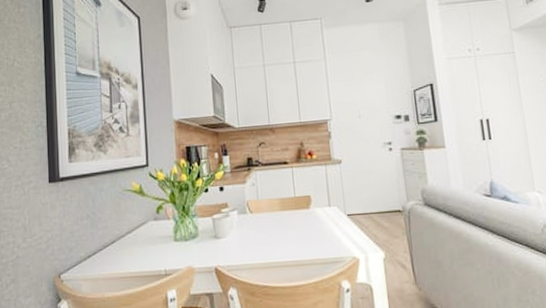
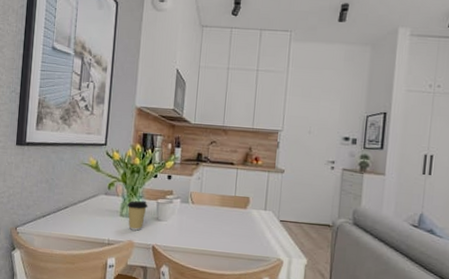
coffee cup: none [180,219,203,255] -> present [127,200,148,231]

